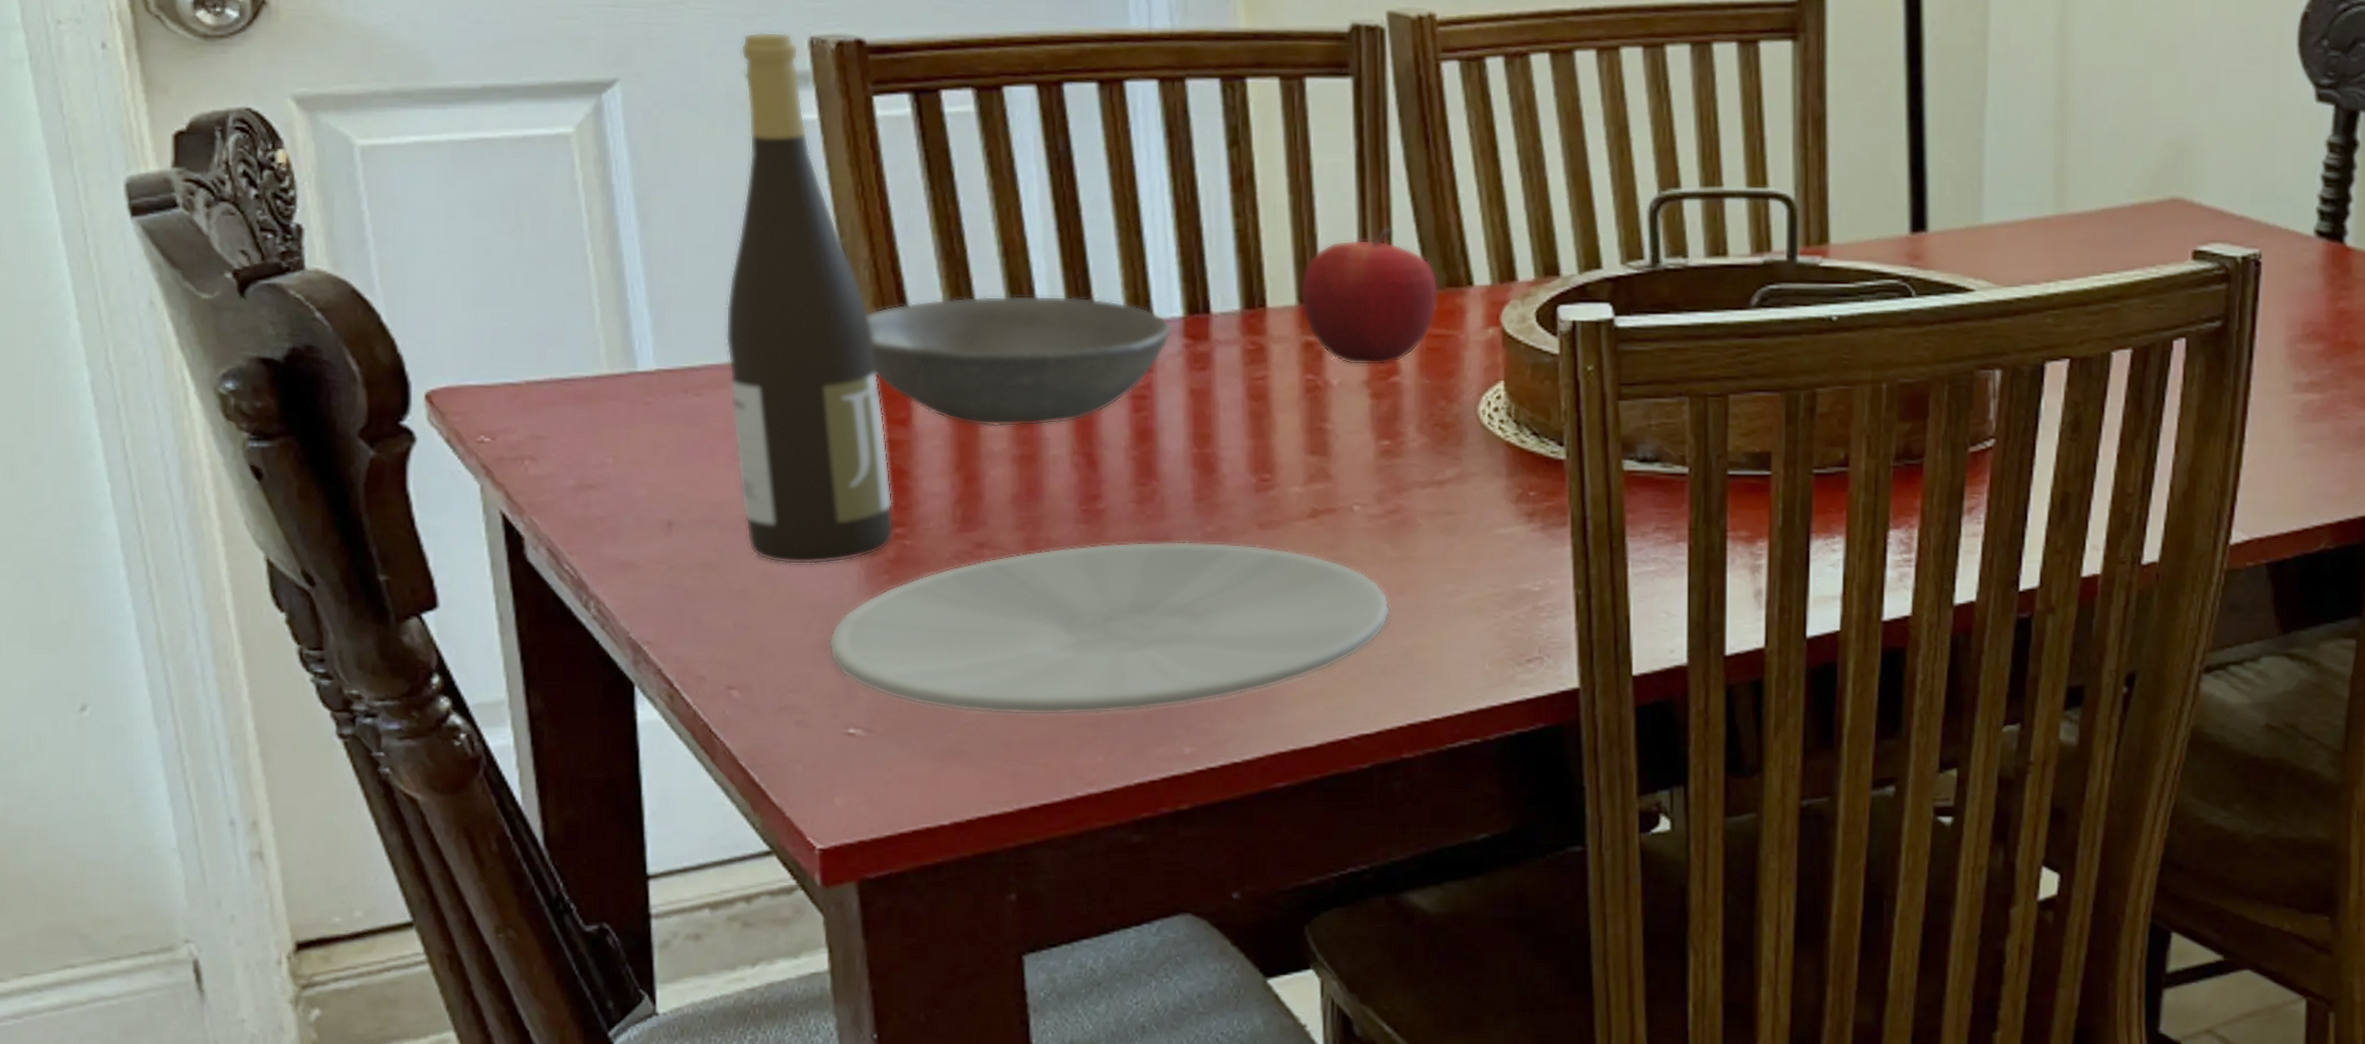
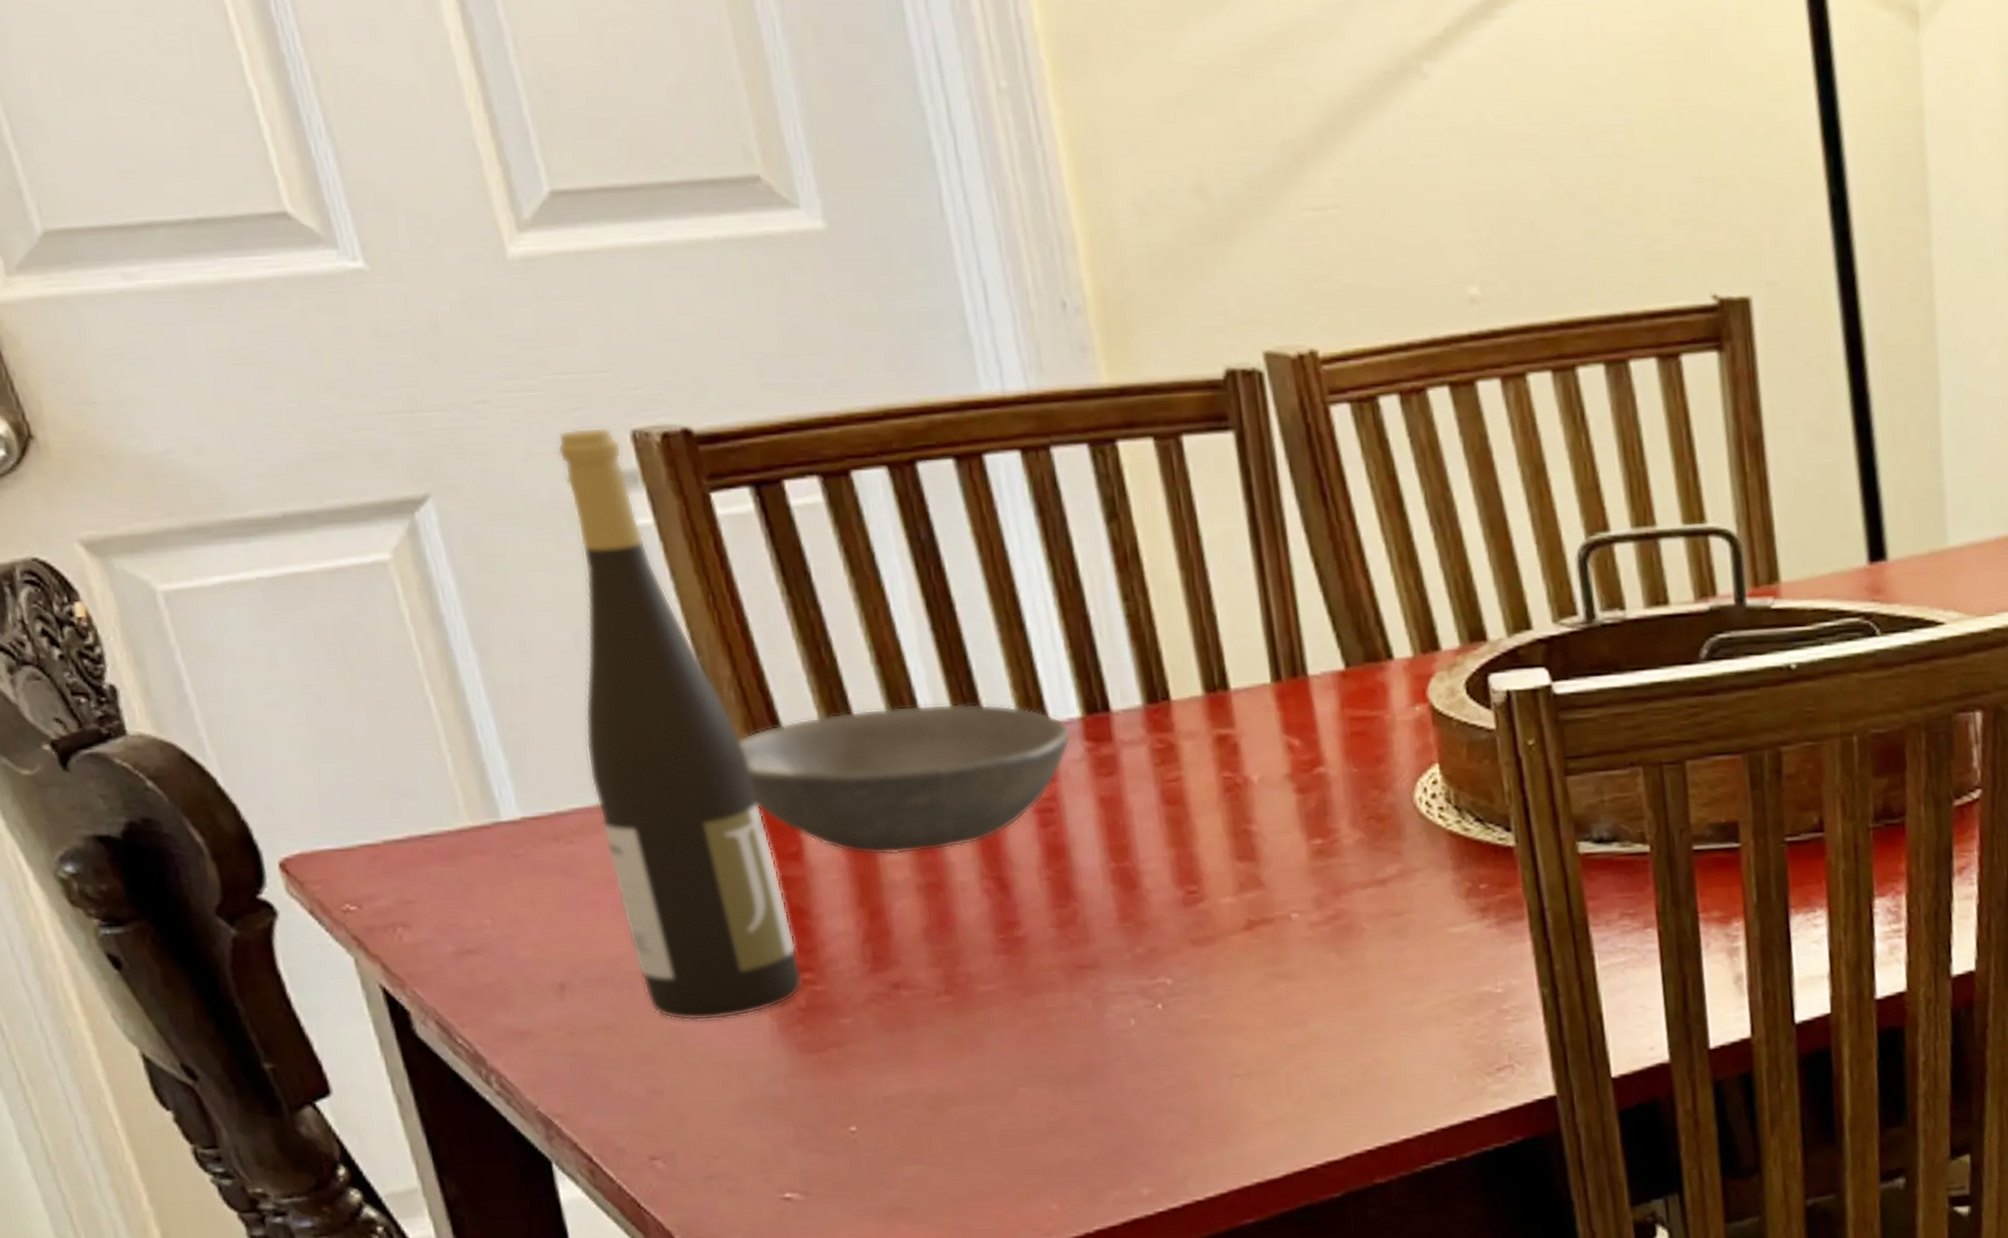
plate: present [828,541,1391,715] -> none [749,964,1345,1167]
fruit: present [1300,227,1439,366] -> none [1204,599,1357,758]

